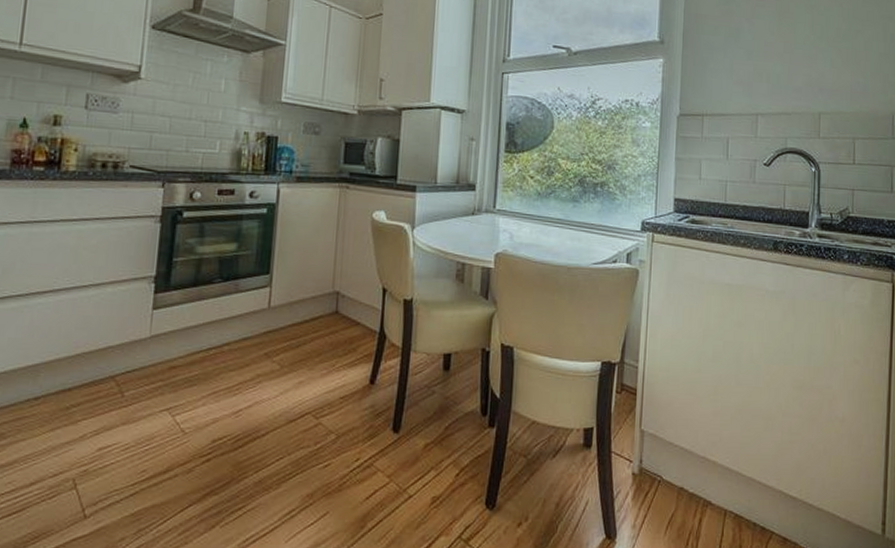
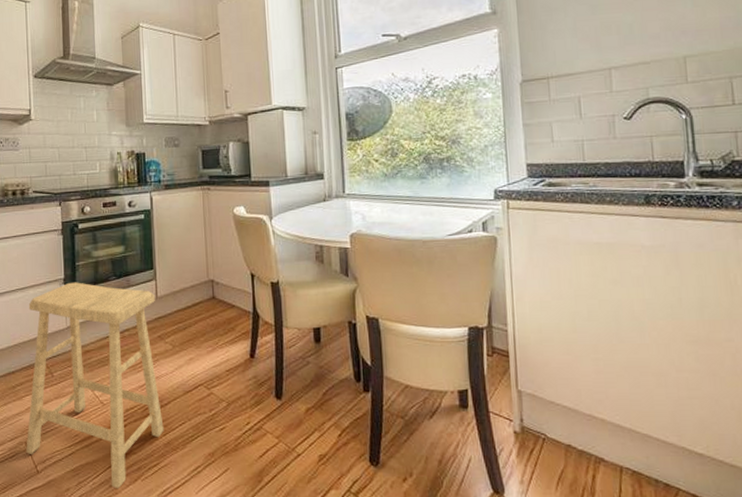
stool: none [72,281,267,538] -> present [26,282,164,489]

